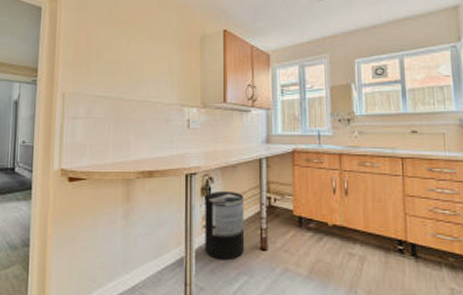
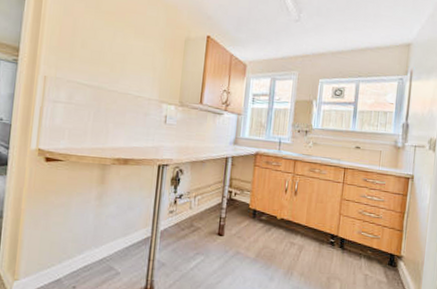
trash can: present [205,190,245,261] -> none [169,182,209,242]

